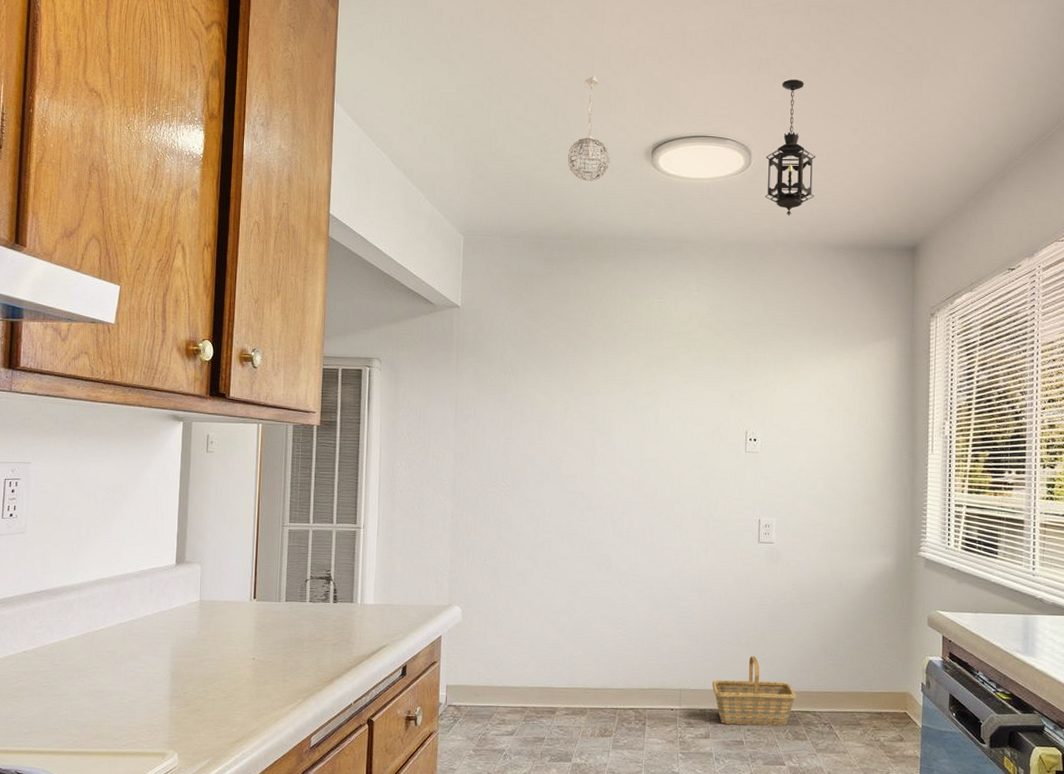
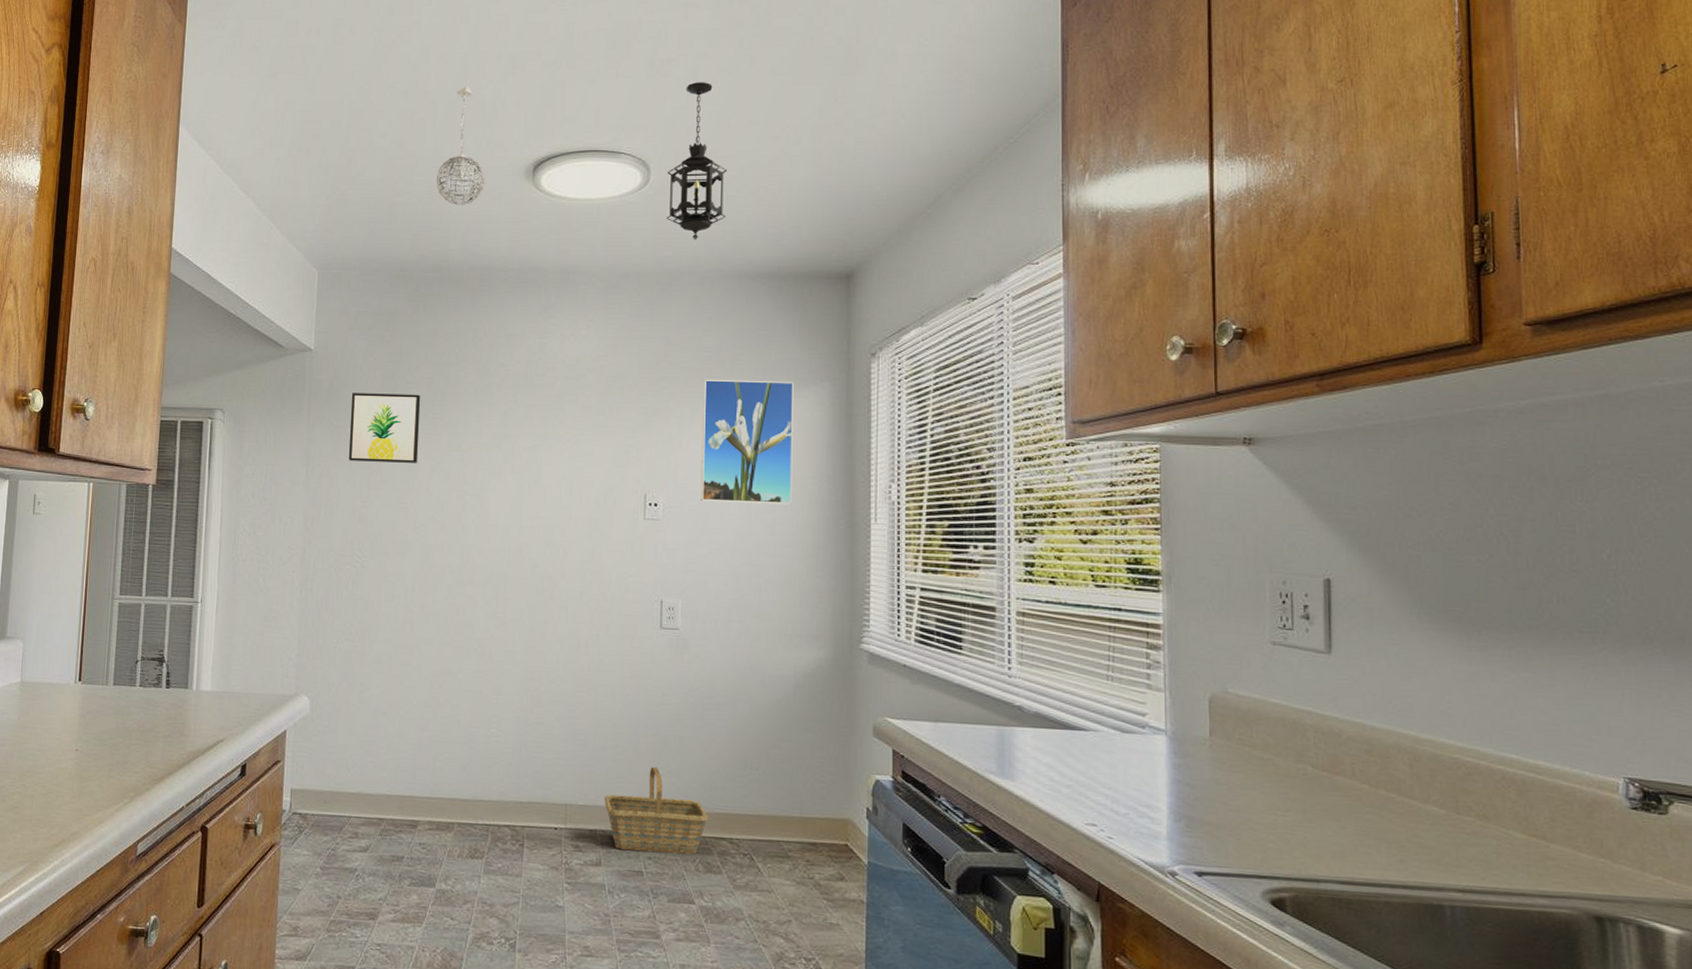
wall art: none [492,344,556,406] -> present [348,393,421,463]
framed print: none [791,334,868,439] -> present [700,379,794,505]

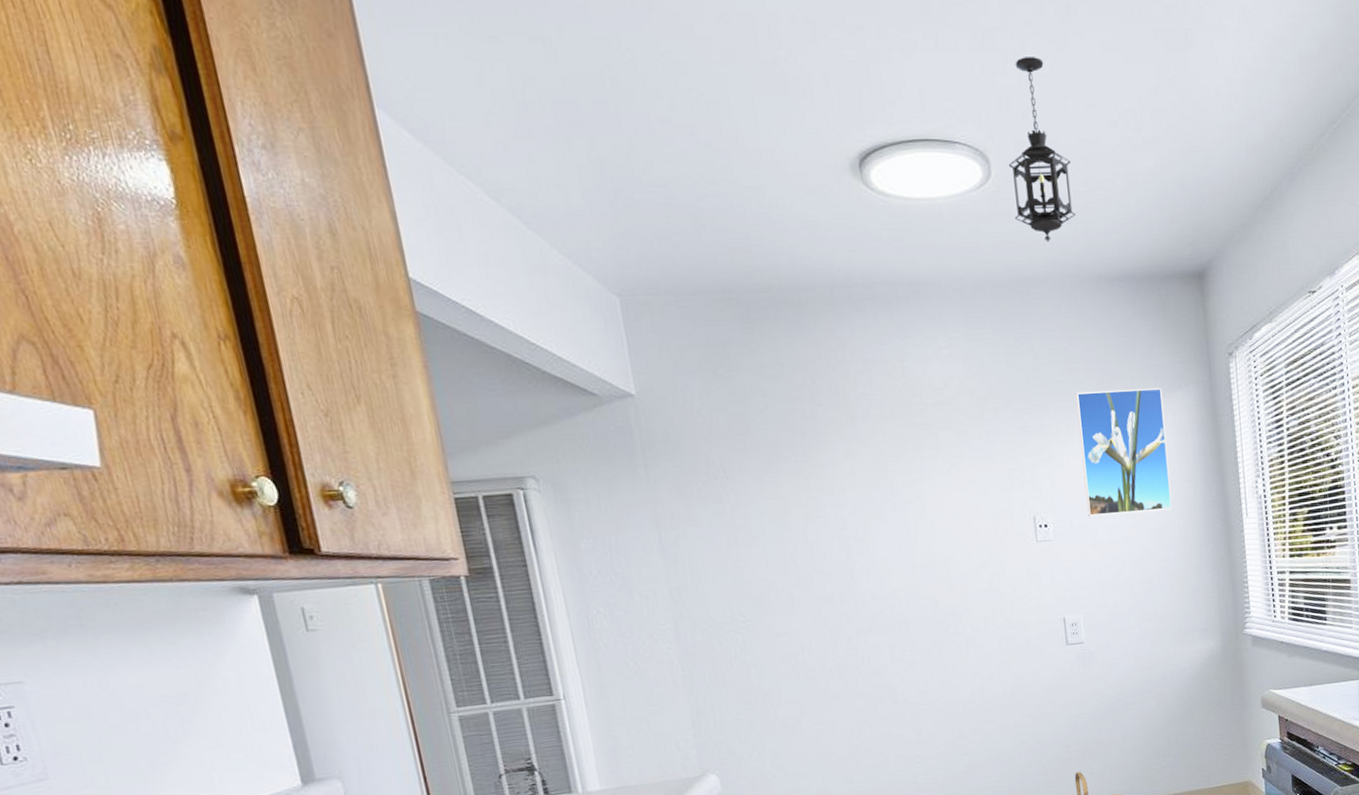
wall art: present [348,393,421,463] -> none [694,436,789,519]
pendant light: present [436,86,485,205] -> none [744,58,805,209]

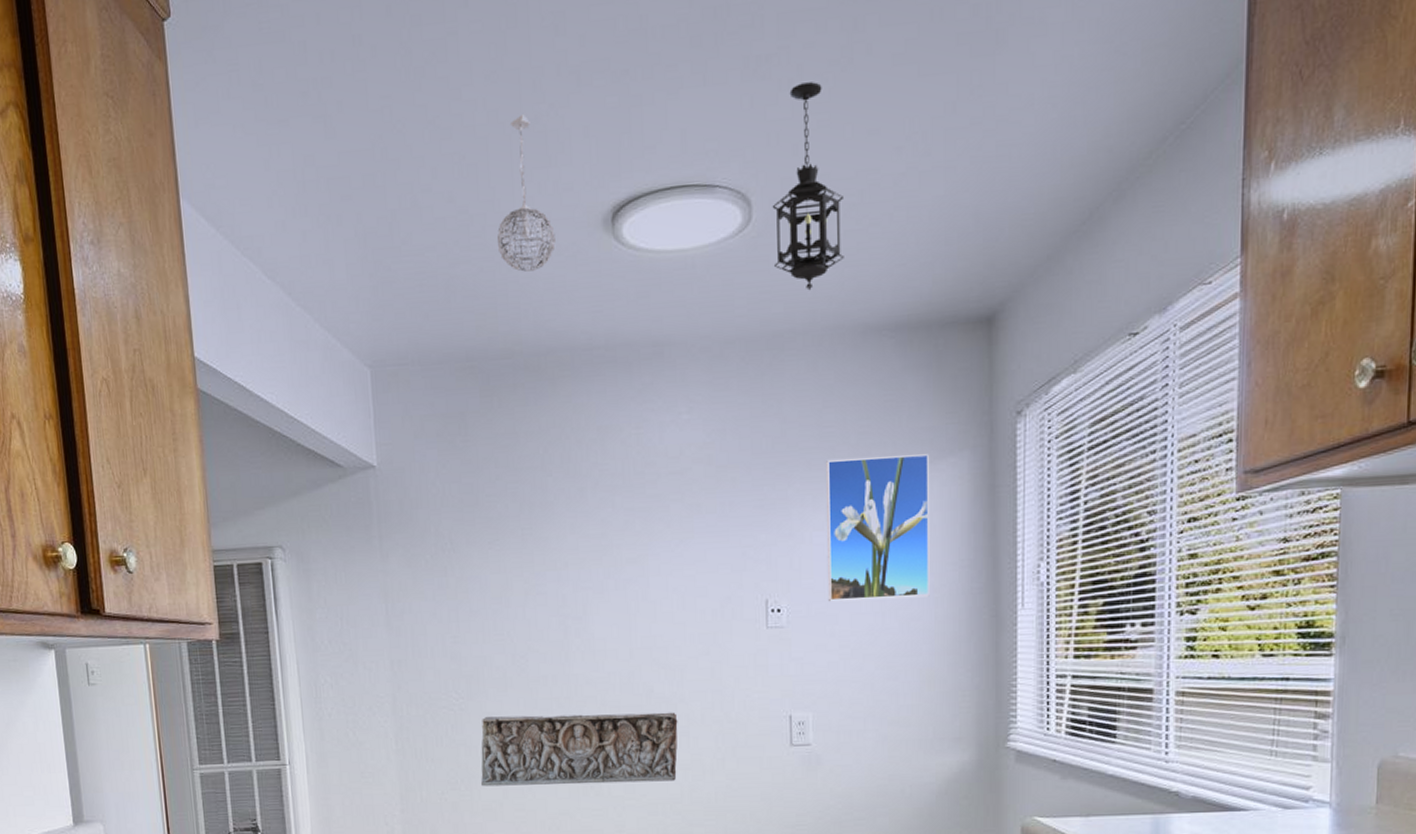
pendant light: none [744,58,805,209] -> present [496,114,556,272]
wall relief: none [771,621,967,705] -> present [481,712,678,787]

